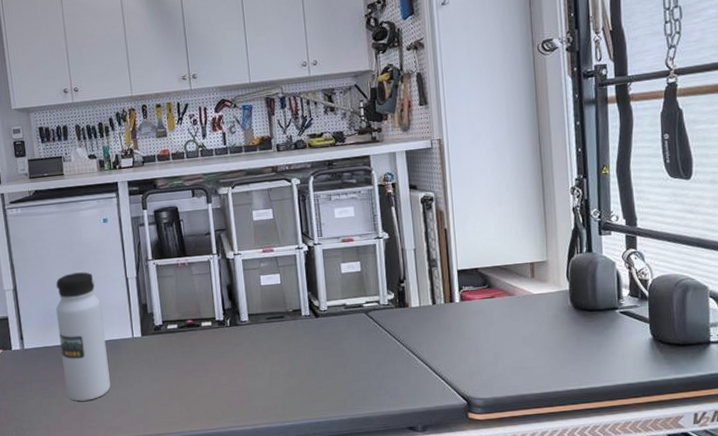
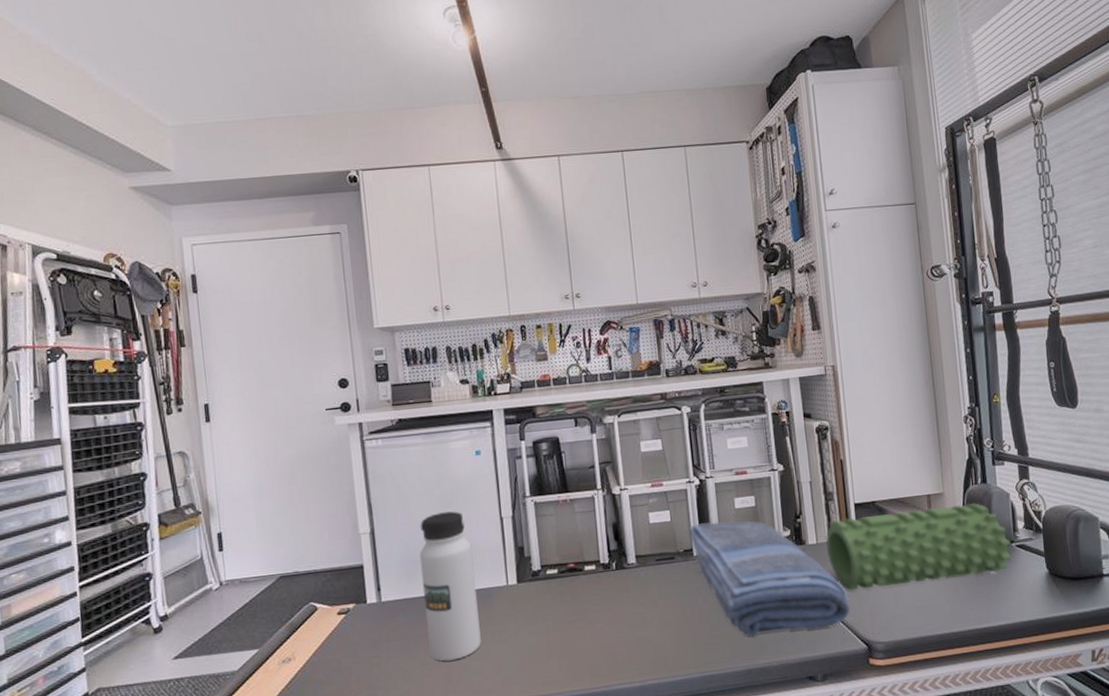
towel: none [297,284,451,389] -> present [689,520,850,637]
foam roller: none [428,270,615,351] -> present [825,502,1012,591]

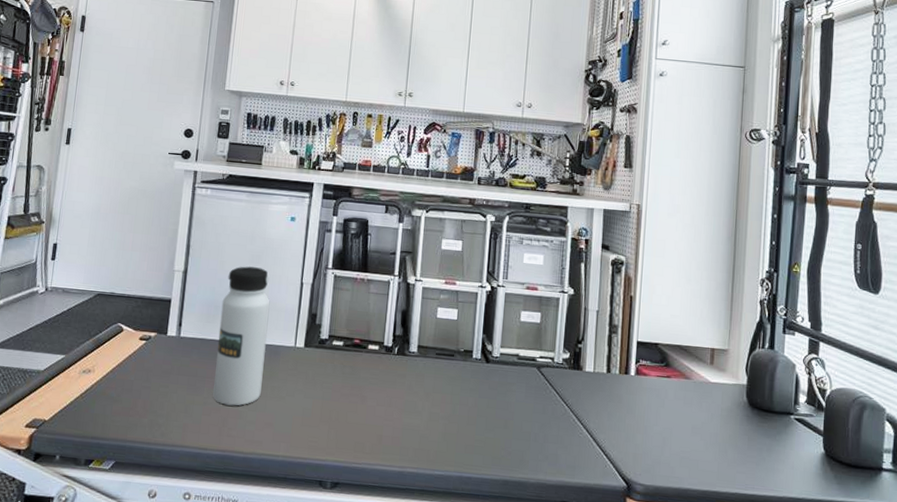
towel: present [689,520,850,637] -> none [472,328,617,456]
foam roller: present [825,502,1012,591] -> none [602,352,790,440]

